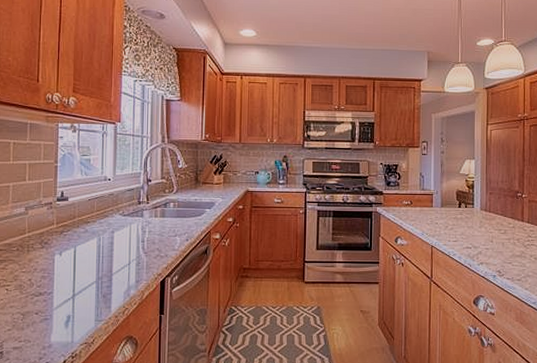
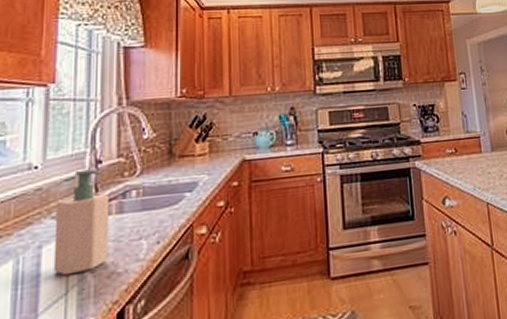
soap bottle: none [121,184,156,253] -> present [53,169,110,276]

